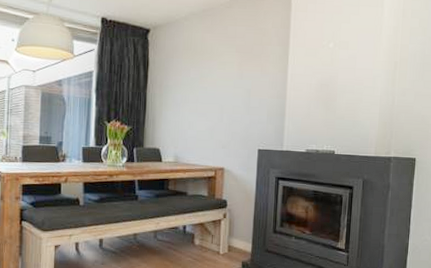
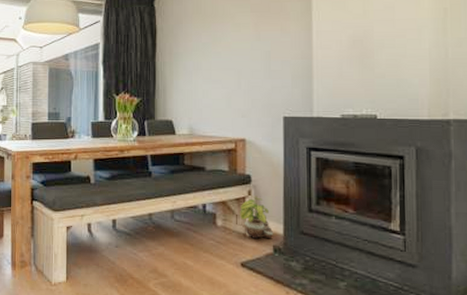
potted plant: none [215,219,244,256] -> present [240,197,274,239]

